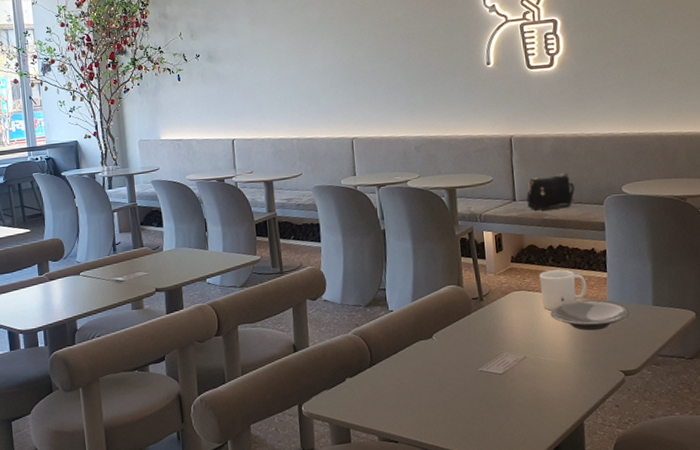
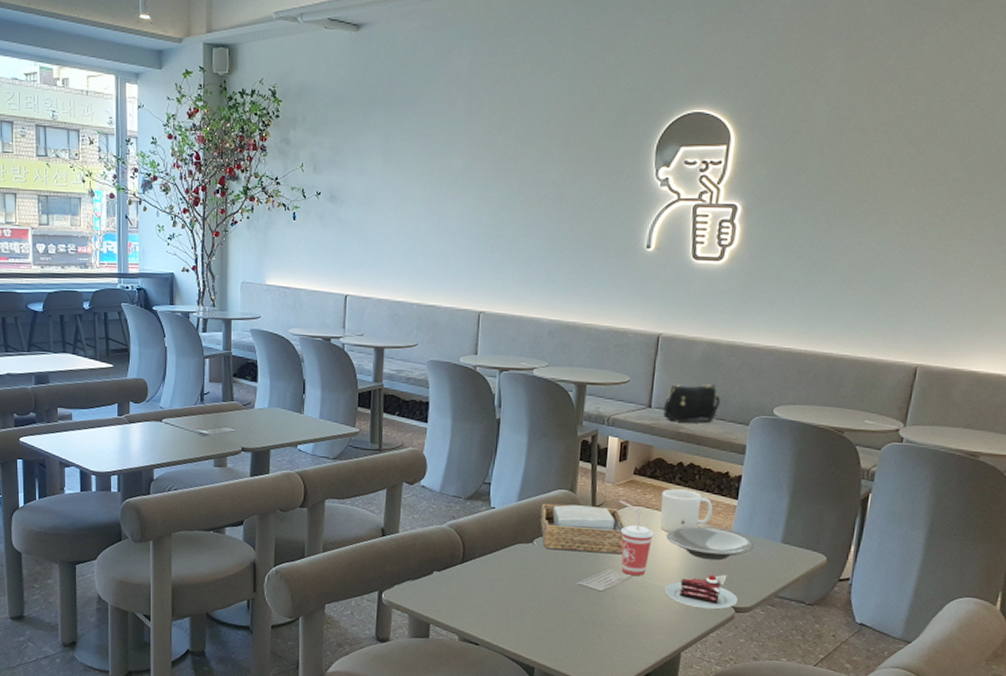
napkin holder: none [434,295,515,341] -> present [540,503,626,555]
beverage cup: none [503,287,539,355] -> present [620,500,654,576]
cake slice: none [557,342,626,377] -> present [664,574,739,609]

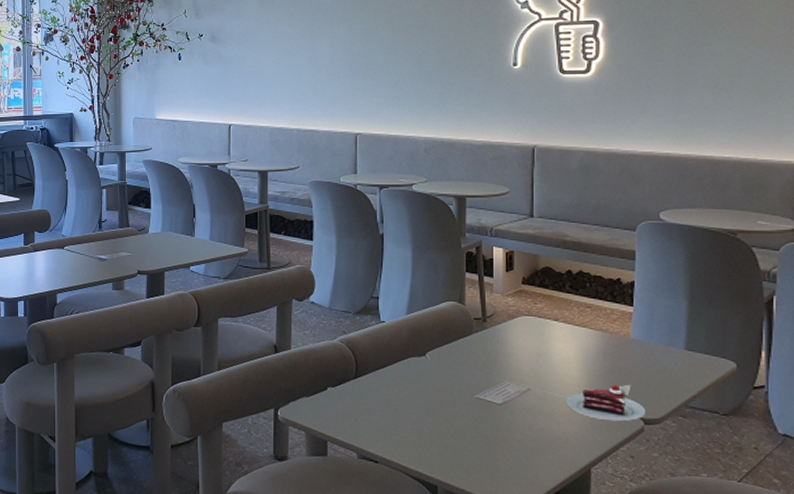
napkin holder: present [540,503,626,555] -> none [431,315,519,366]
beverage cup: present [620,500,654,576] -> none [511,310,549,387]
mug: present [659,489,713,532] -> none [553,297,608,342]
handbag: present [663,383,720,424] -> none [545,191,603,231]
saucer: present [666,526,754,561] -> none [562,335,656,370]

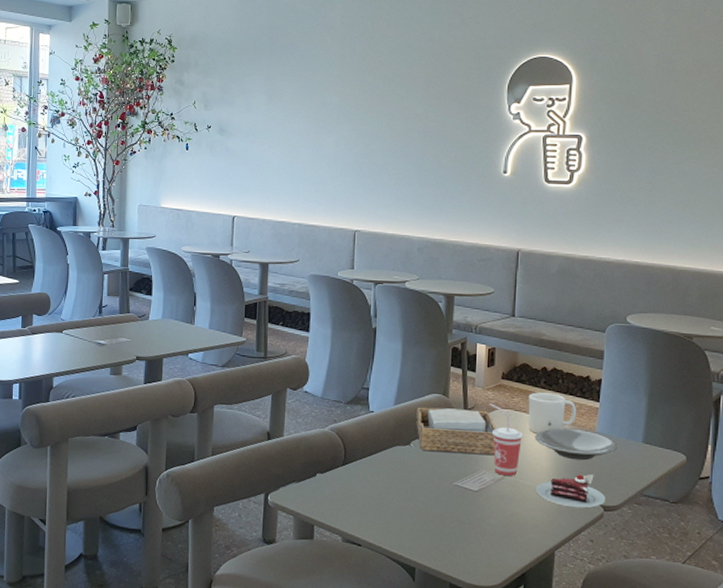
napkin holder: none [431,315,519,366] -> present [416,407,497,456]
beverage cup: none [511,310,549,387] -> present [490,403,523,476]
mug: none [553,297,608,342] -> present [528,392,577,434]
saucer: none [562,335,656,370] -> present [535,428,618,461]

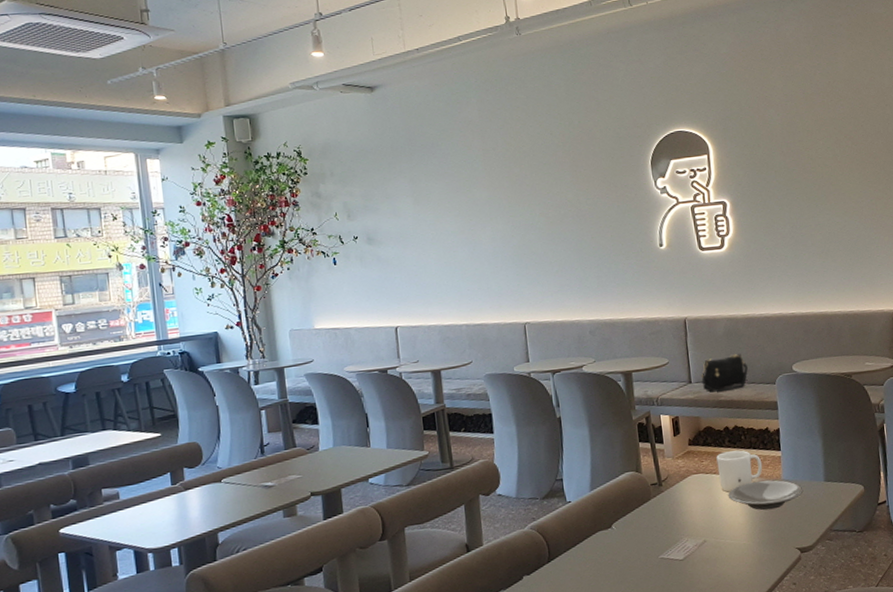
napkin holder: present [416,407,497,456] -> none [613,479,695,530]
beverage cup: present [490,403,523,476] -> none [682,471,718,539]
handbag: none [525,294,577,331] -> present [701,353,748,392]
cake slice: present [535,474,606,508] -> none [736,520,801,556]

